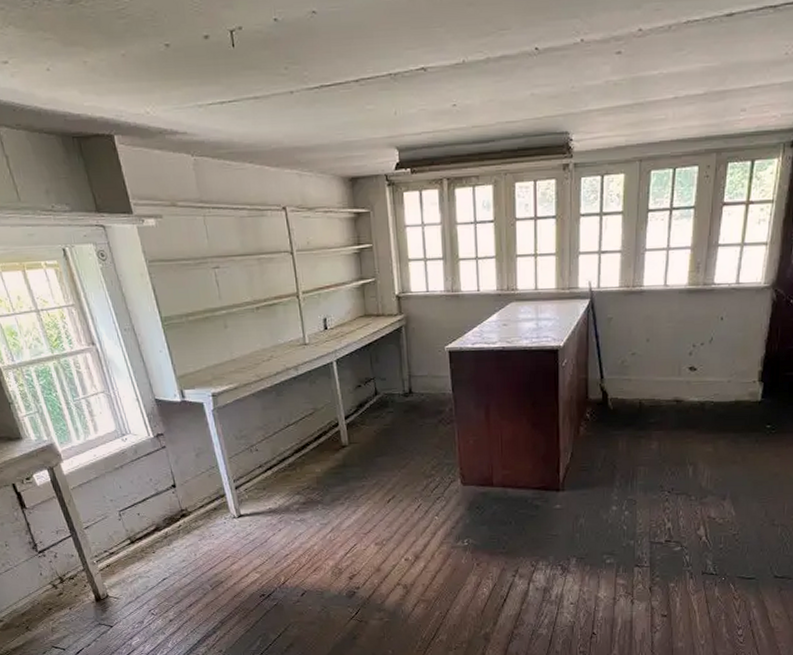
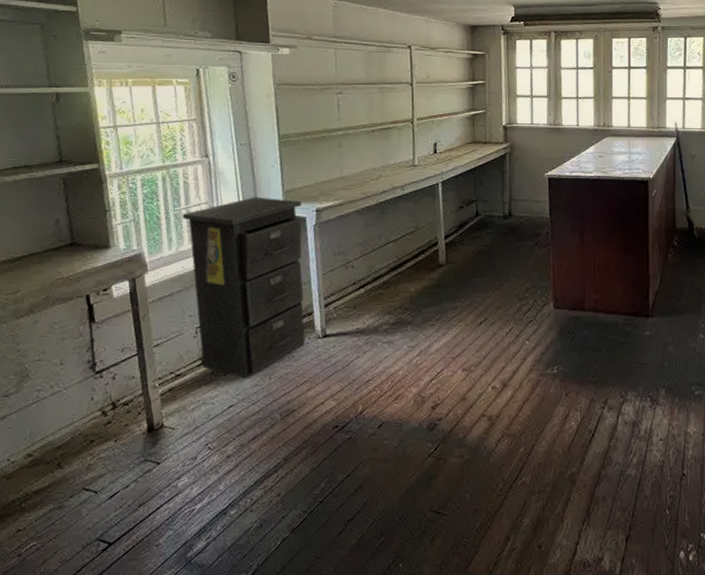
filing cabinet: none [82,383,222,555] -> present [182,197,305,379]

